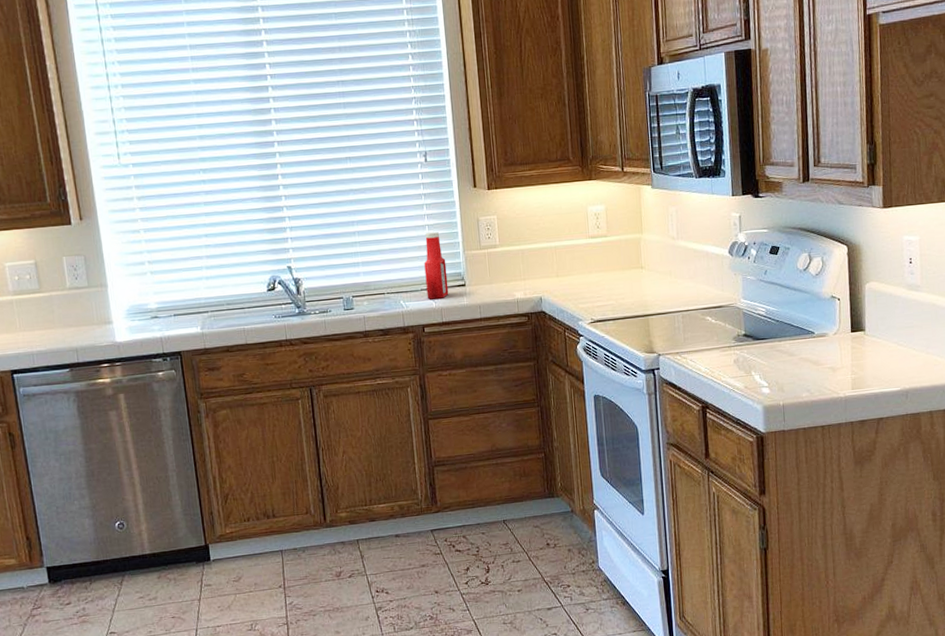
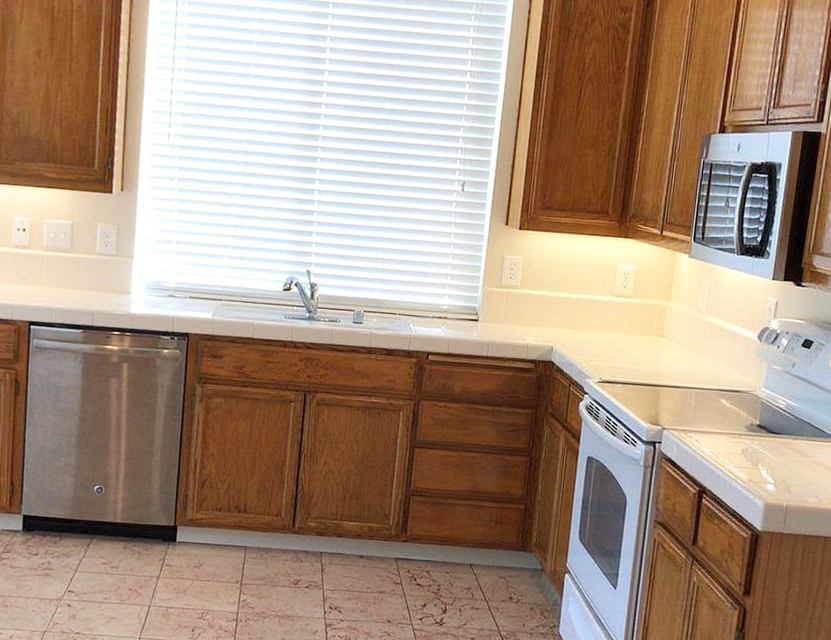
ketchup bottle: present [424,232,449,300] -> none [437,262,463,330]

